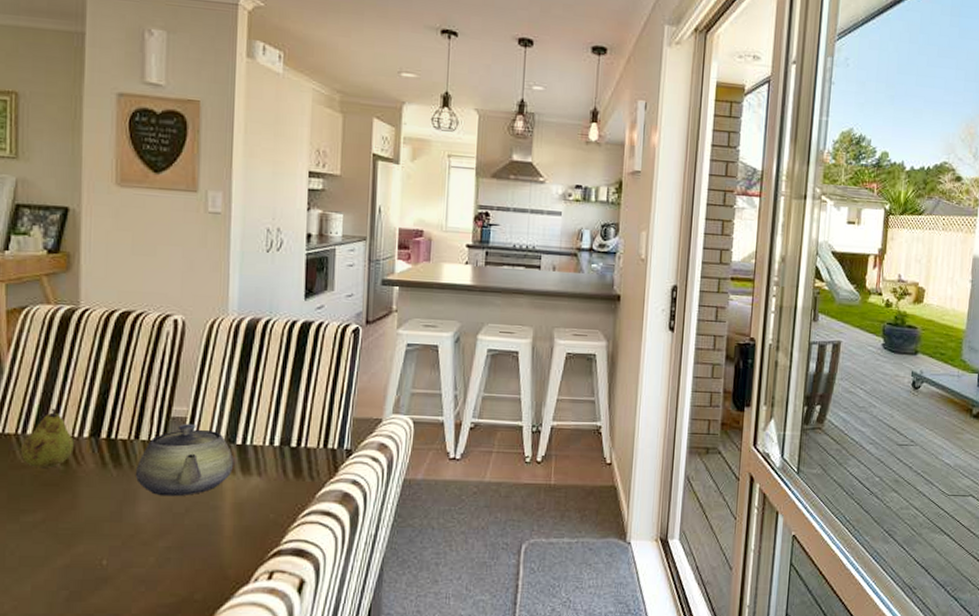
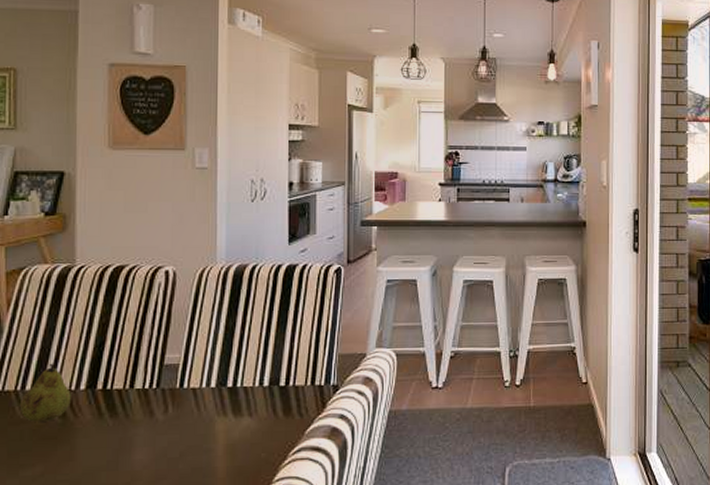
teapot: present [135,423,234,497] -> none [130,369,226,443]

